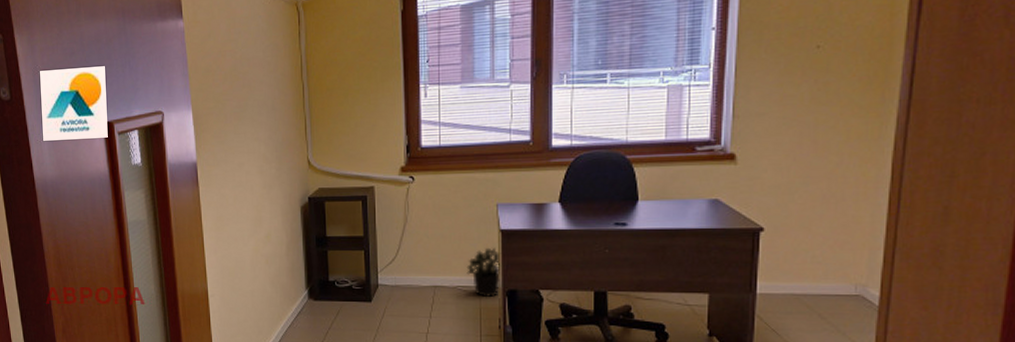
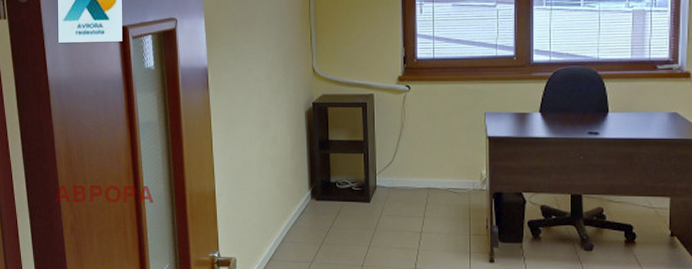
potted plant: present [466,247,501,298] -> none [457,153,489,200]

